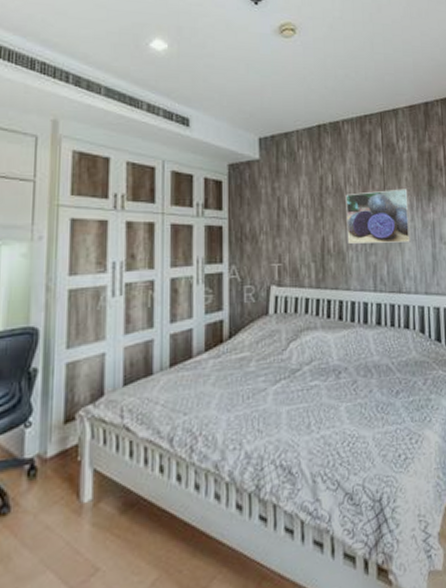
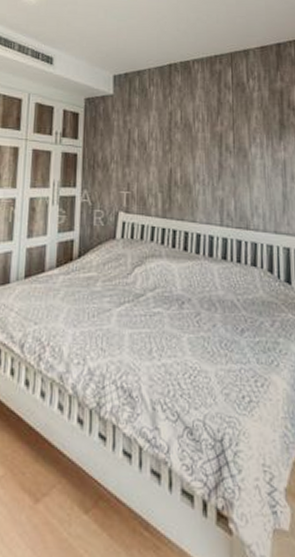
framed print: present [346,189,411,244] -> none [194,126,260,180]

